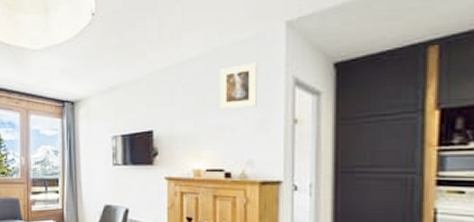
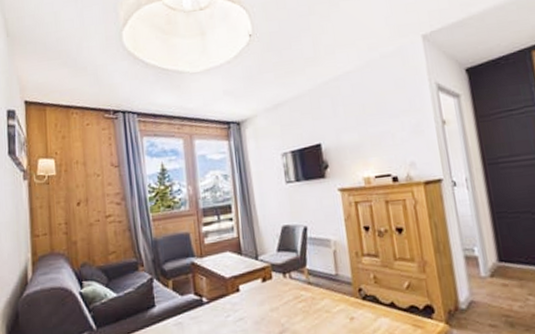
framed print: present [220,62,257,109] -> none [374,72,410,117]

